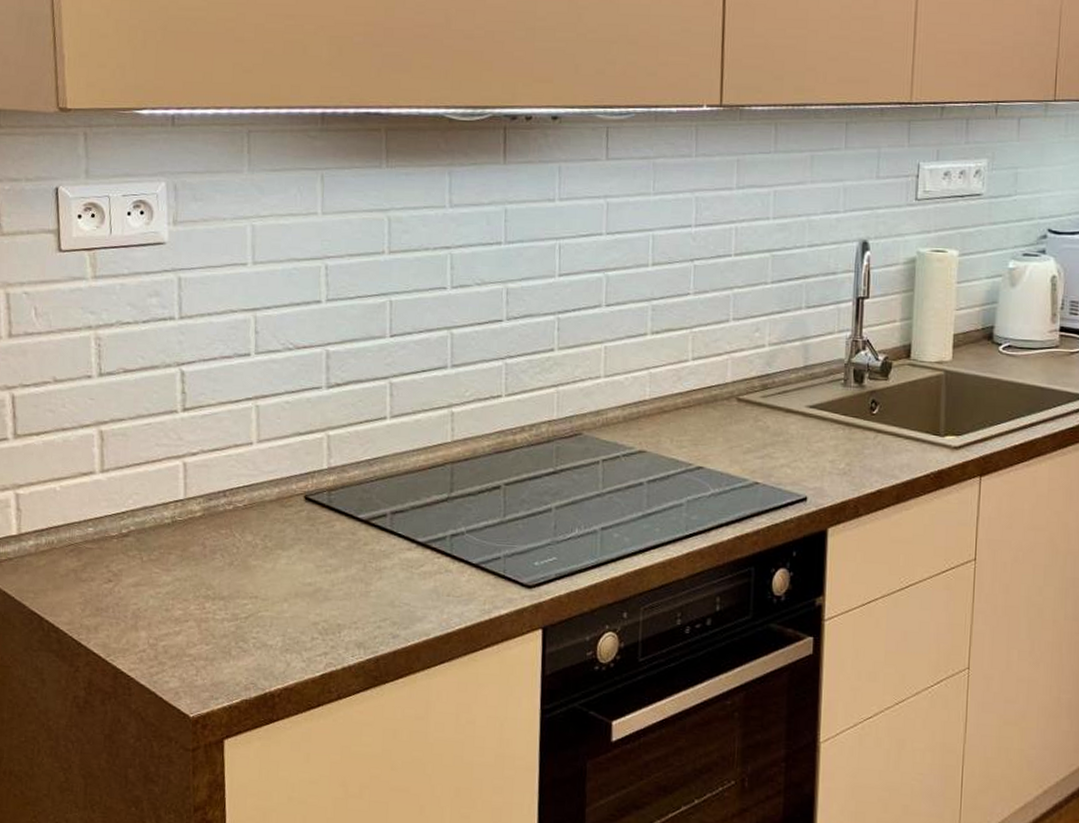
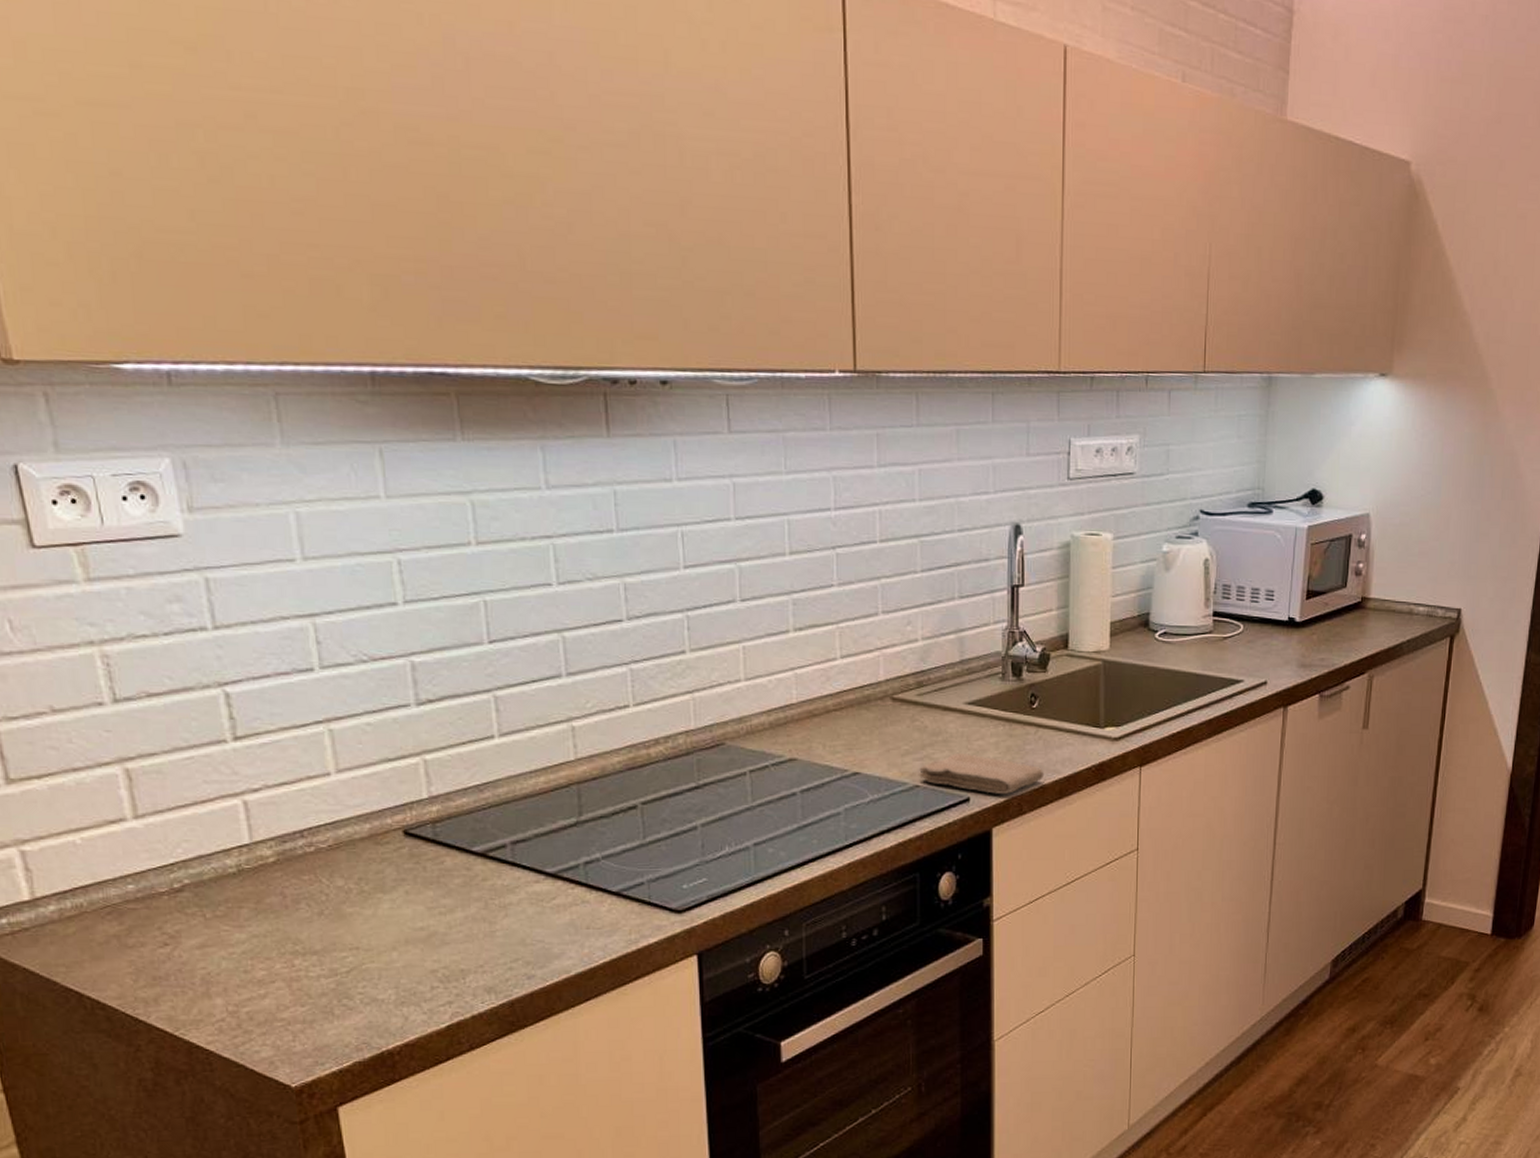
washcloth: none [758,453,882,496] -> present [918,752,1045,794]

